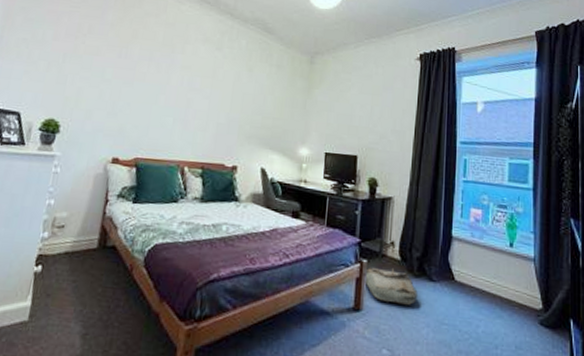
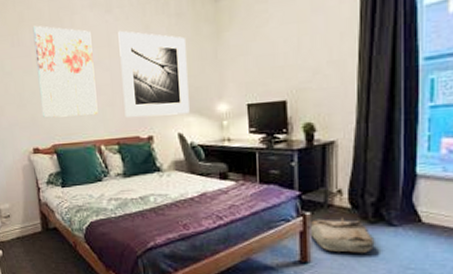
wall art: none [131,44,199,137] -> present [32,25,98,118]
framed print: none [214,67,281,151] -> present [118,30,190,117]

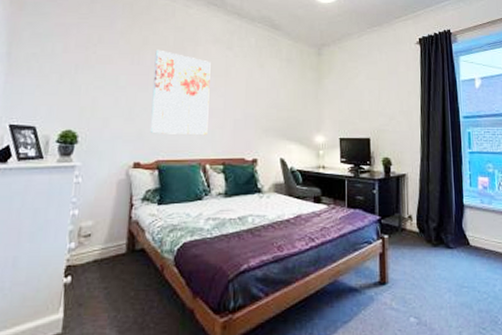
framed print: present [118,30,190,117] -> none [233,65,293,142]
bag: present [308,218,375,253] -> none [386,241,438,273]

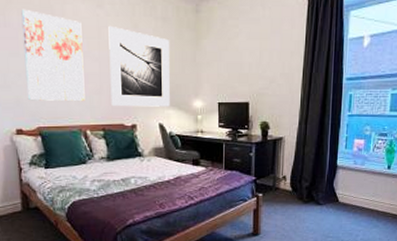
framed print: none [233,65,293,142] -> present [108,25,170,107]

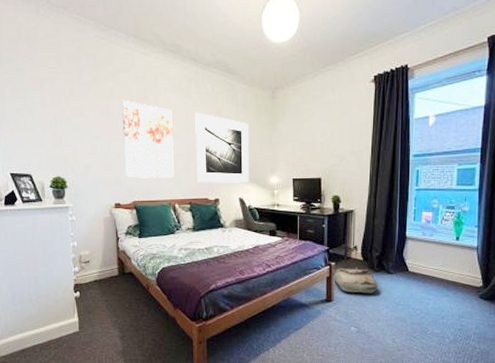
bag: none [260,199,307,226] -> present [333,267,378,293]

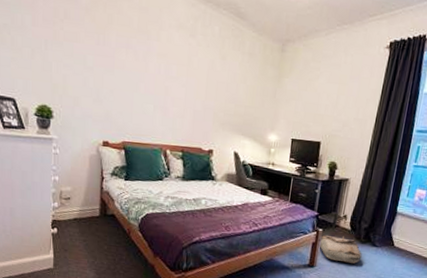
wall art: present [121,100,174,179] -> none [116,30,174,123]
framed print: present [195,112,249,183] -> none [192,55,253,137]

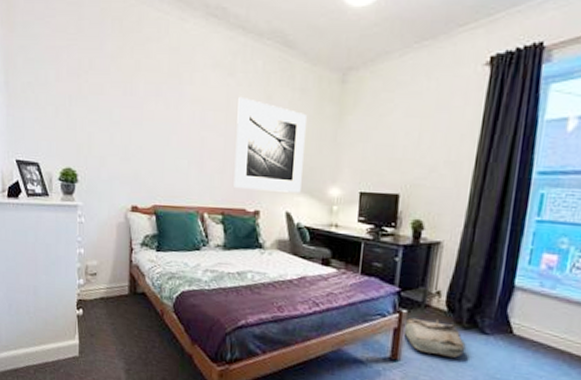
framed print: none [192,55,253,137] -> present [233,96,306,193]

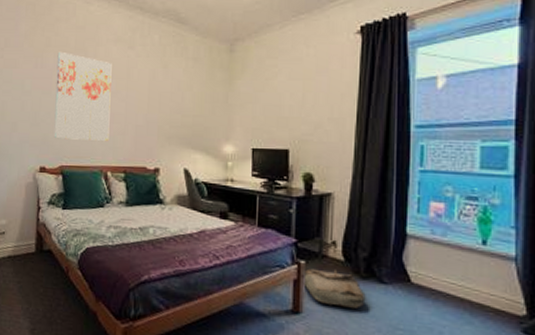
wall art: none [146,77,210,181] -> present [54,51,112,142]
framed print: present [233,96,306,193] -> none [135,66,200,151]

